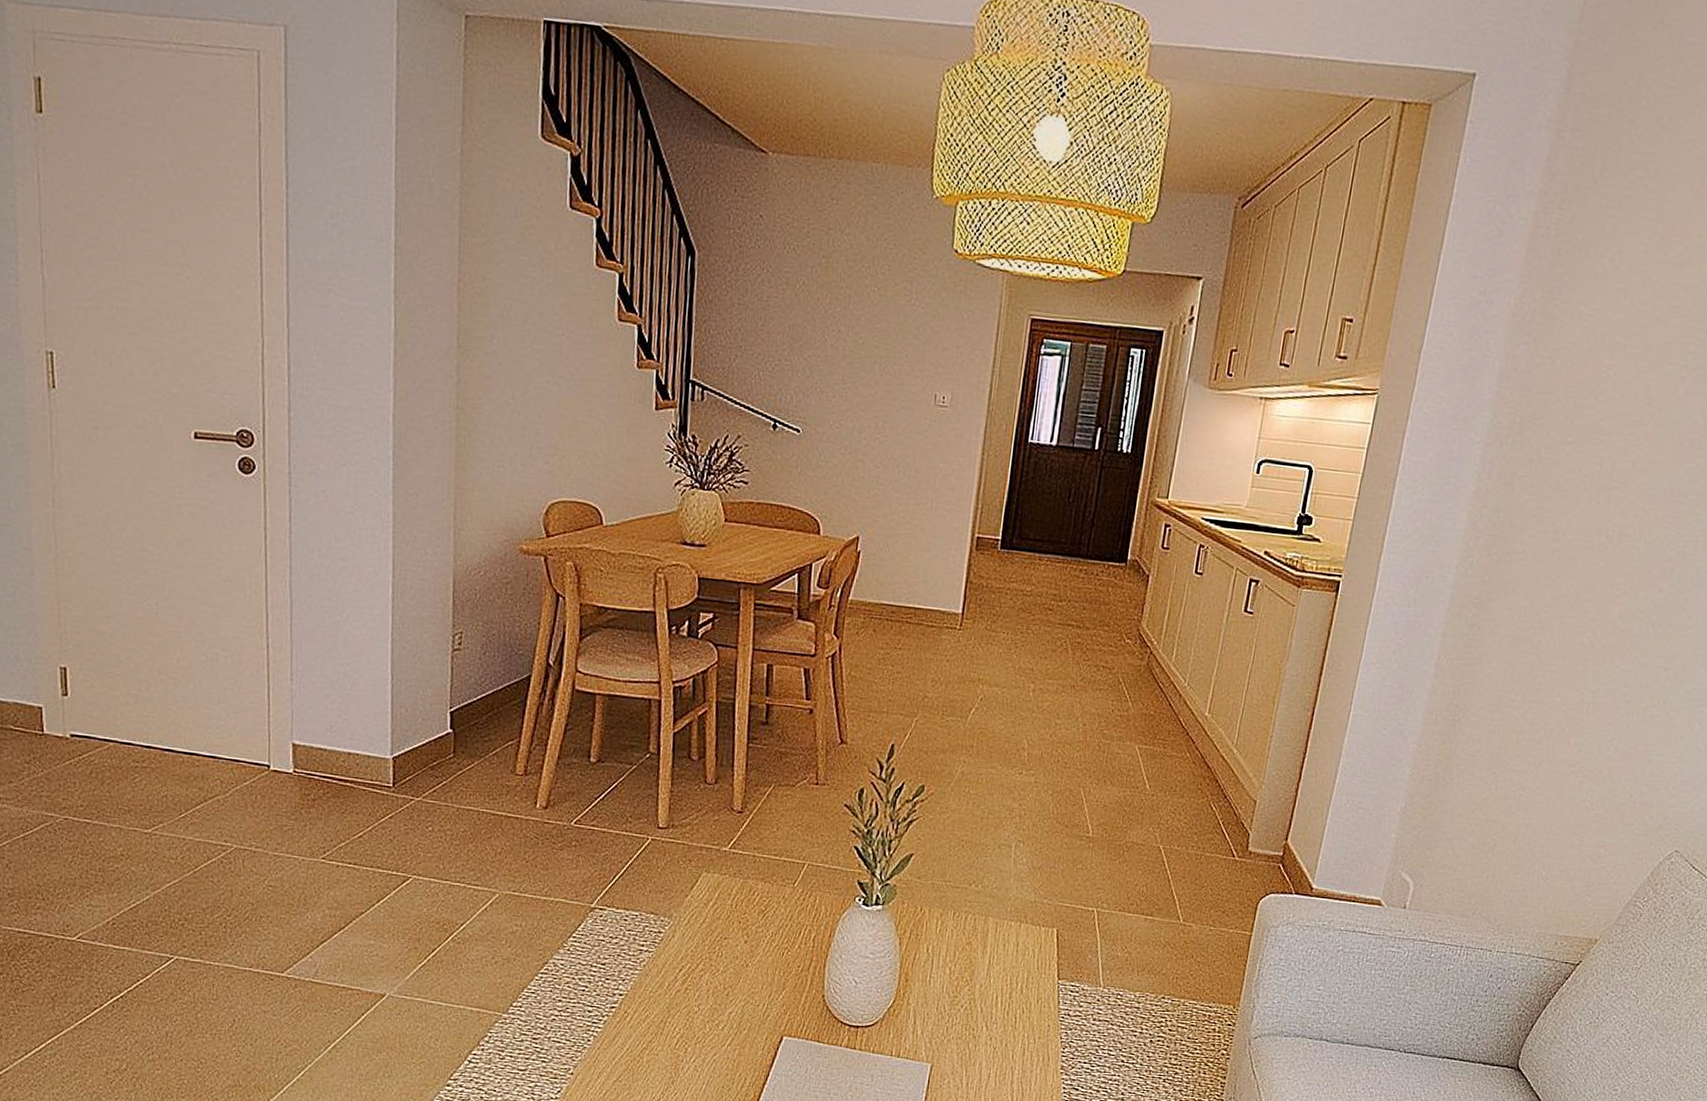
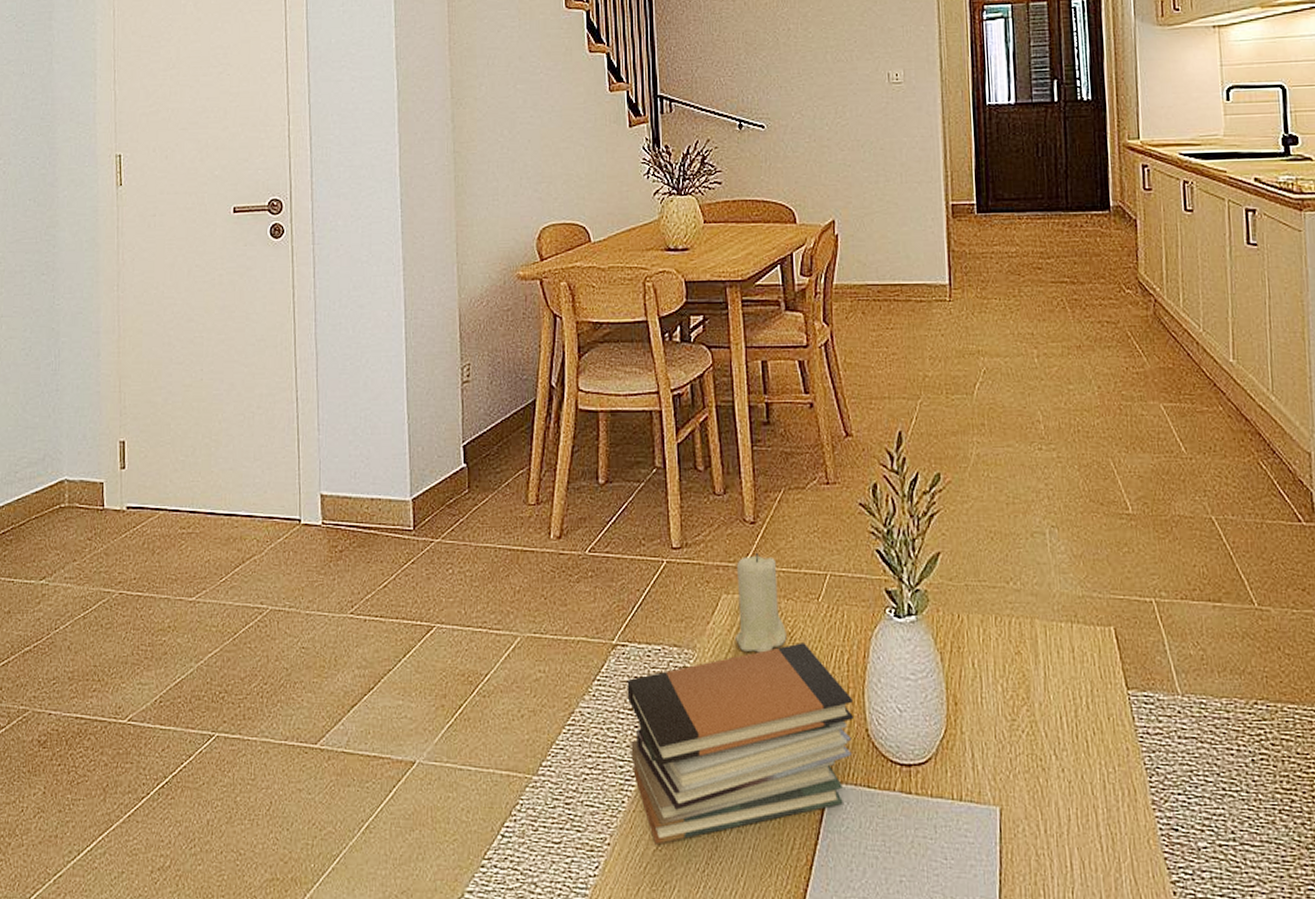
book stack: none [600,920,814,1076] -> present [627,643,853,844]
candle: none [711,839,760,926] -> present [735,553,787,653]

